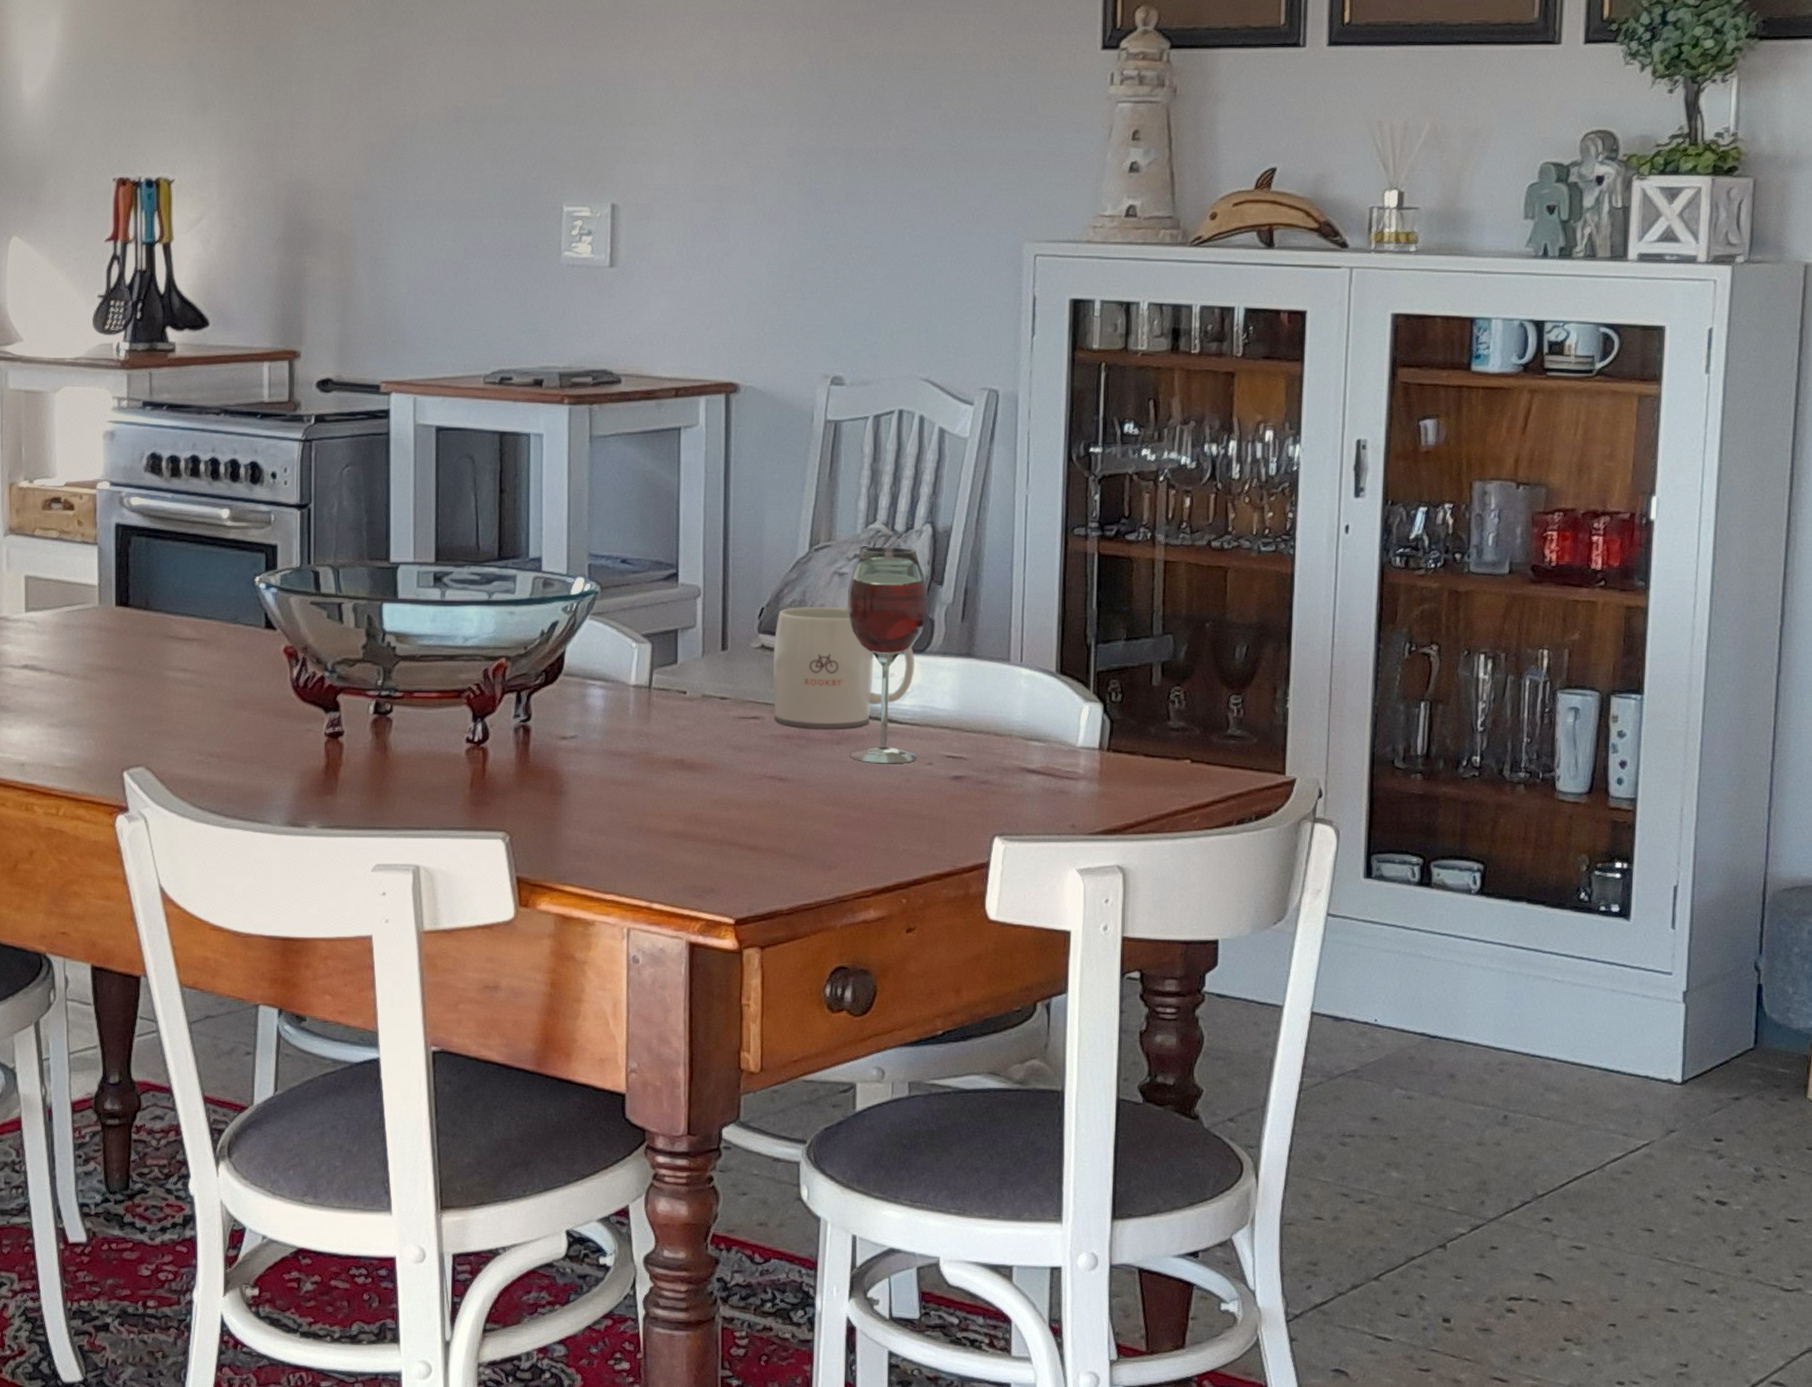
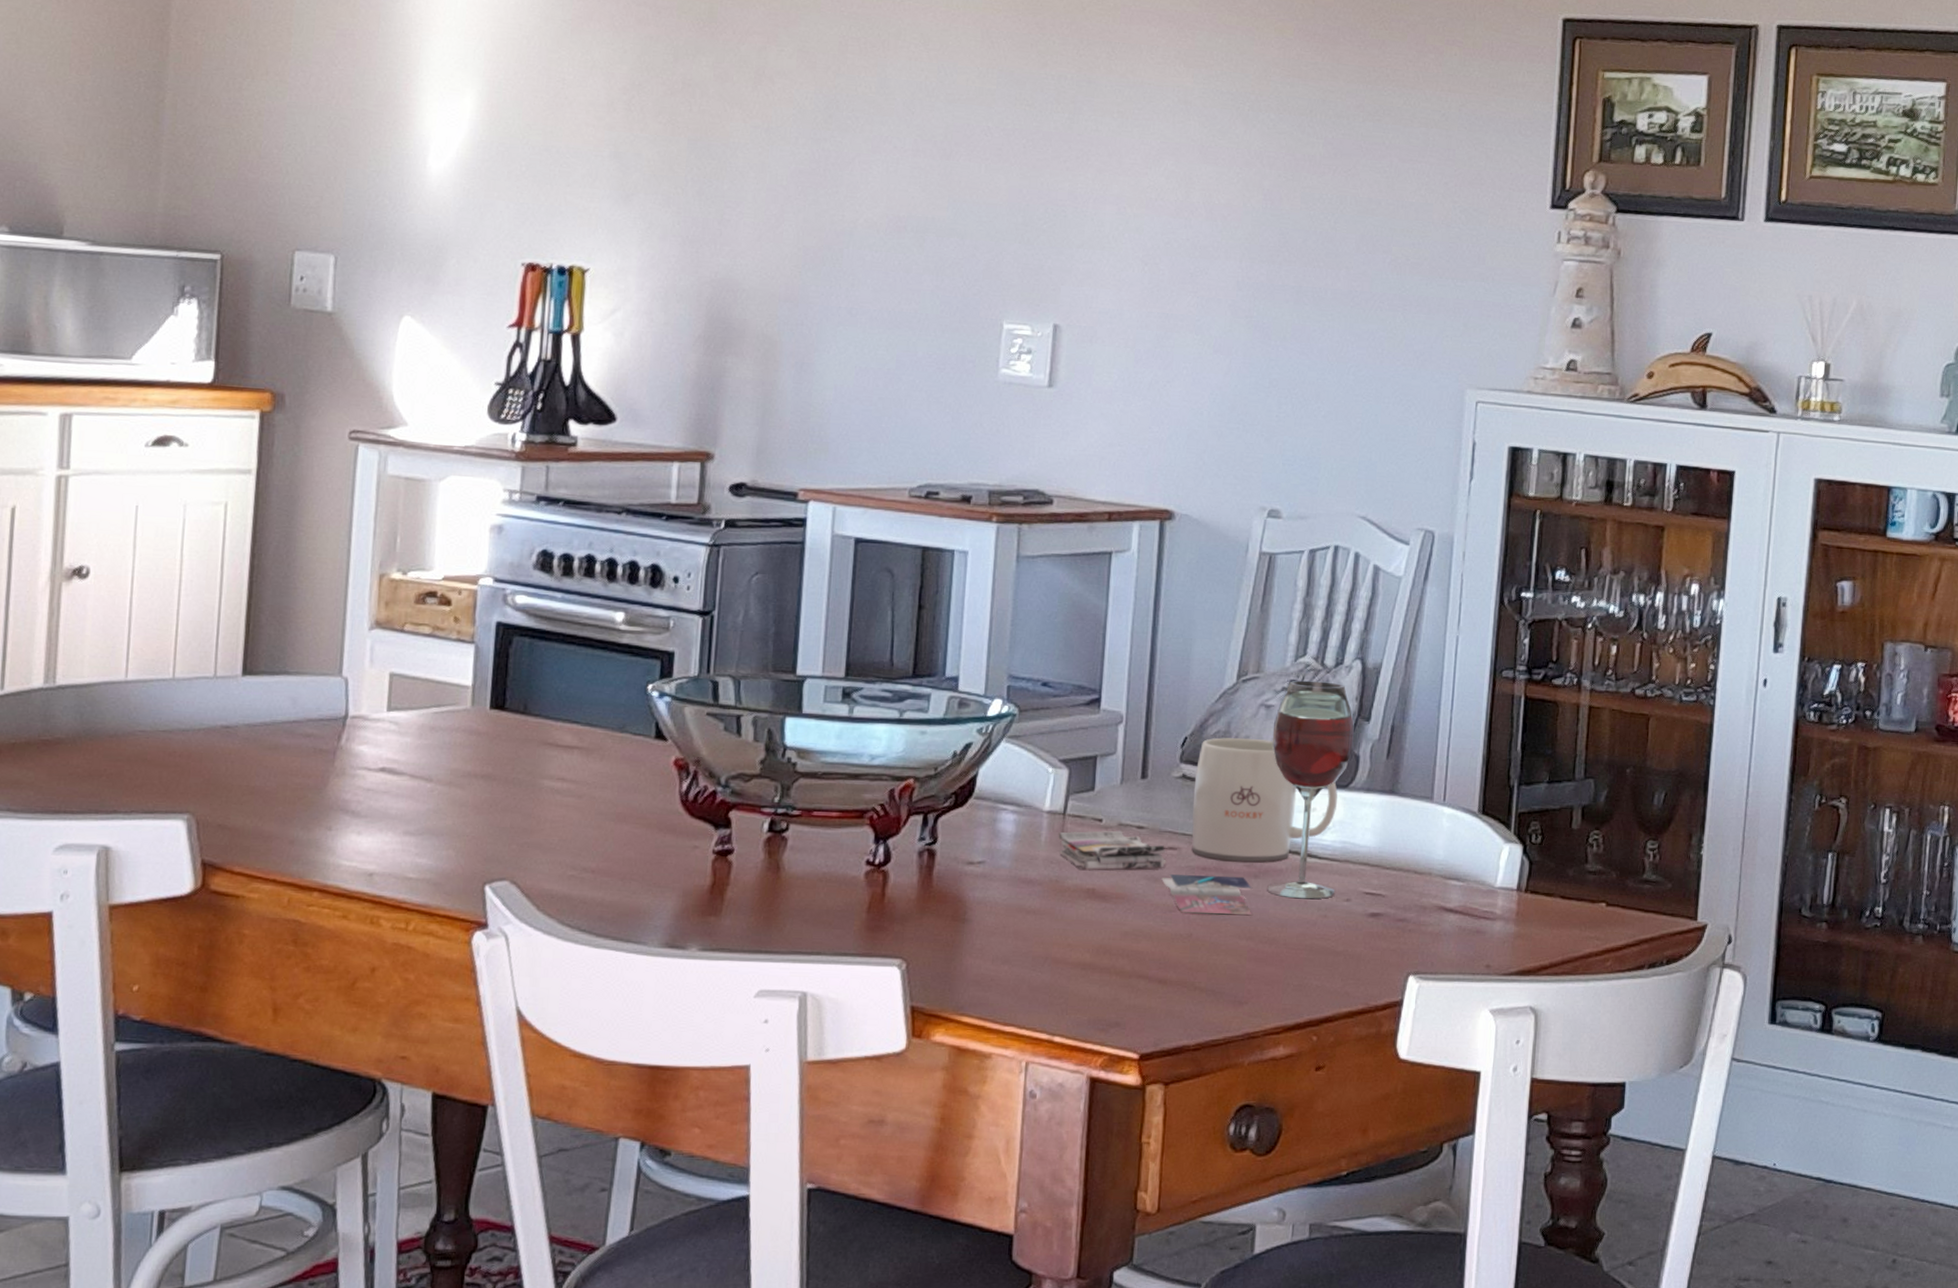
magazine: none [645,702,837,782] -> present [1058,830,1253,915]

